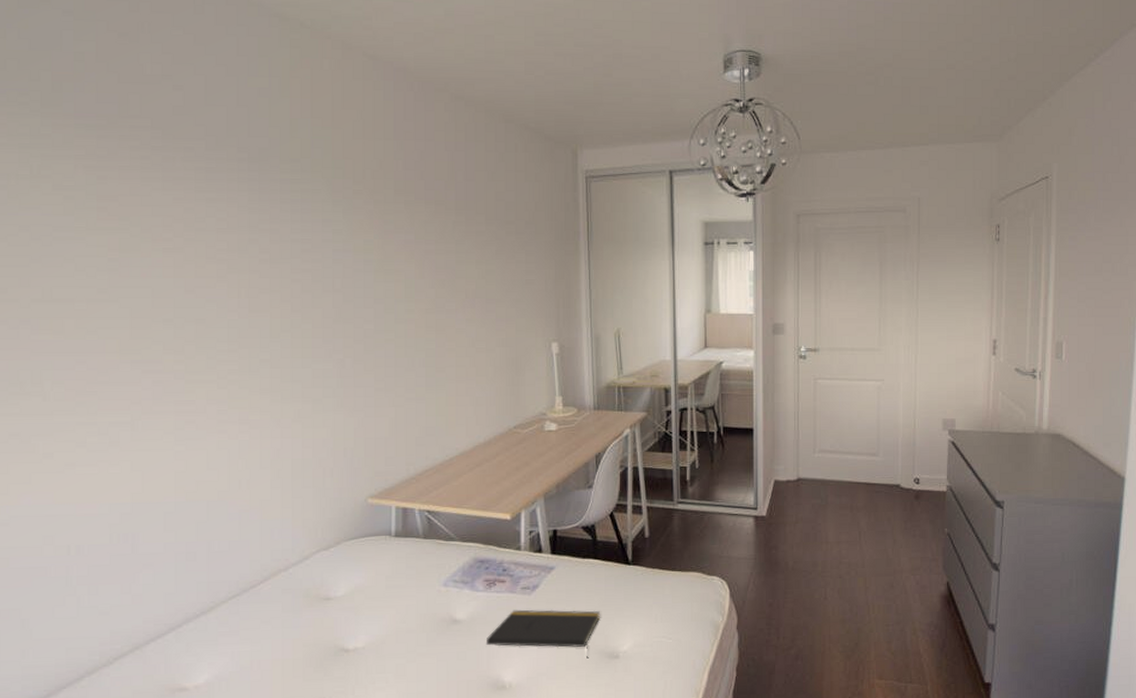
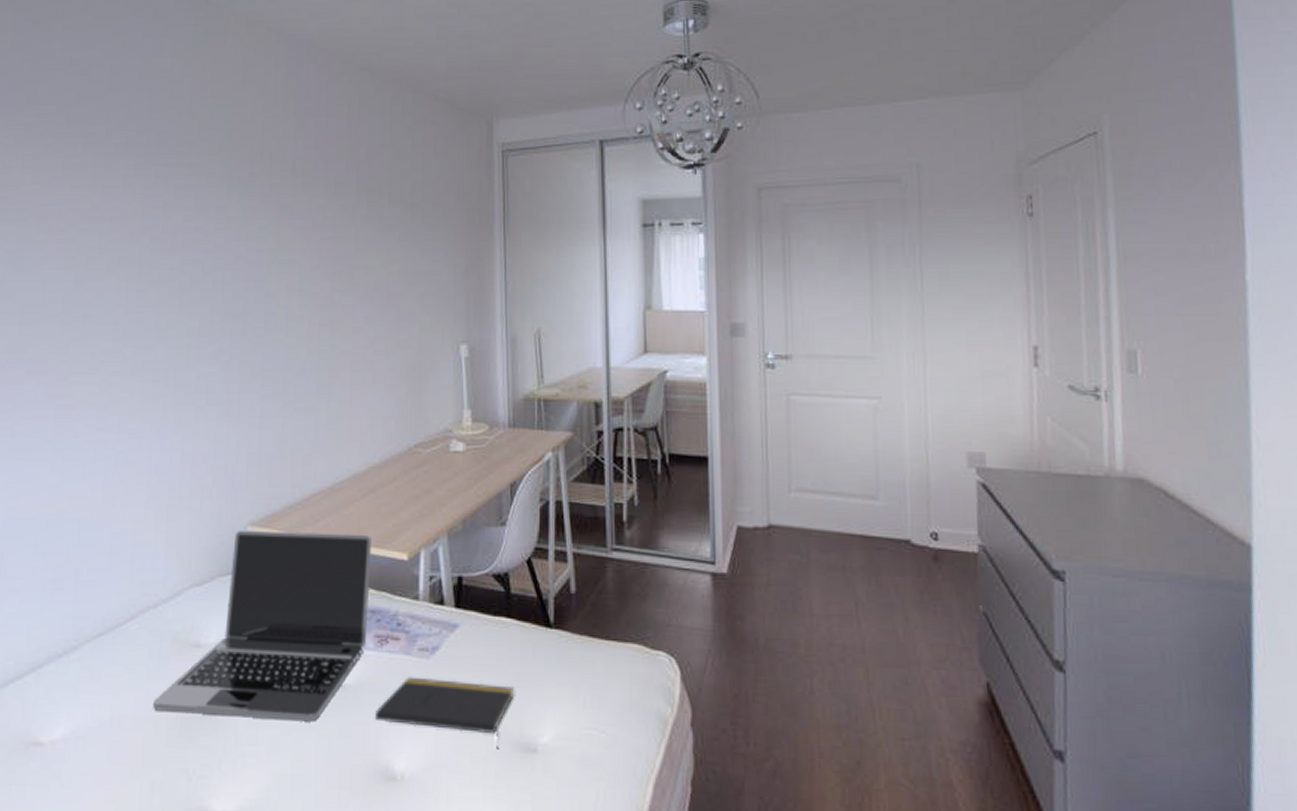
laptop: none [290,500,479,654] -> present [153,531,371,722]

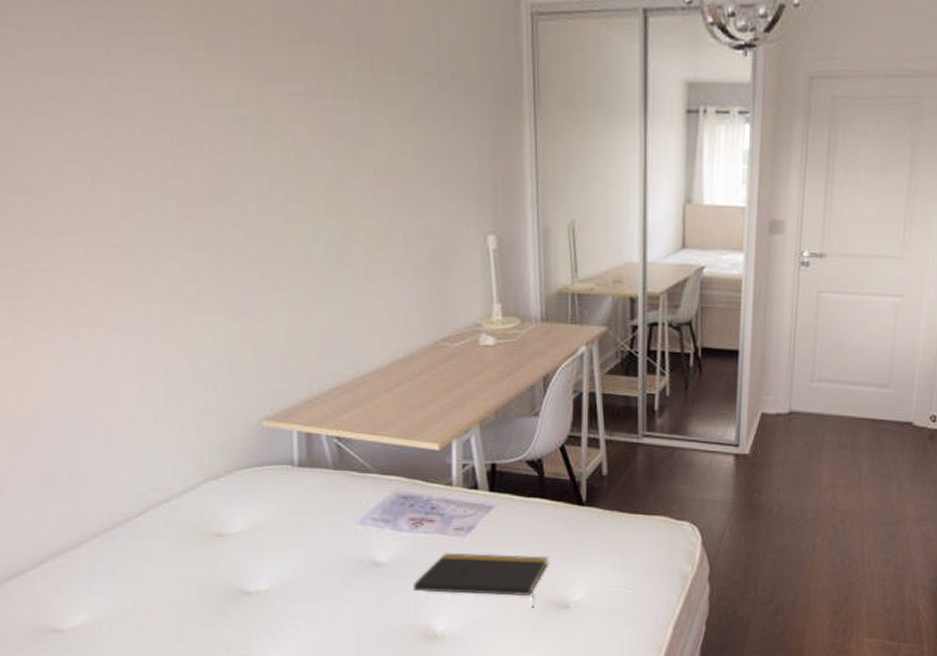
laptop: present [153,531,371,722] -> none [179,426,401,596]

